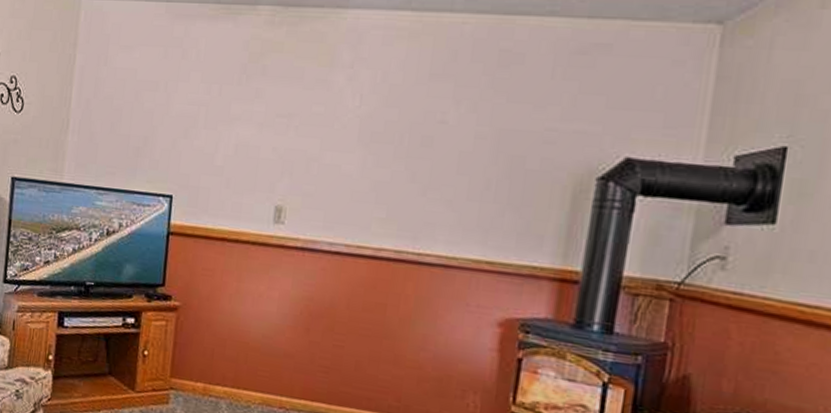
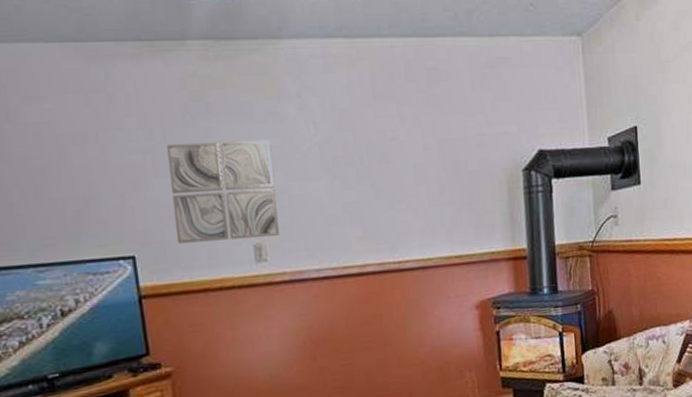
wall art: none [209,99,312,201] -> present [166,139,279,244]

